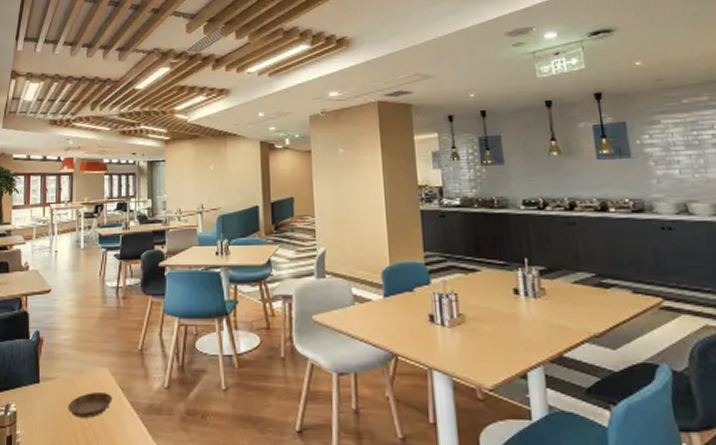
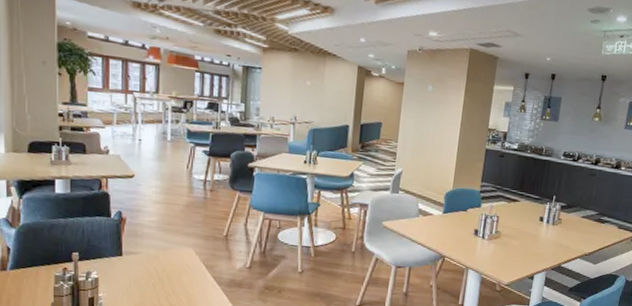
saucer: present [68,392,112,418] -> none [151,267,196,287]

